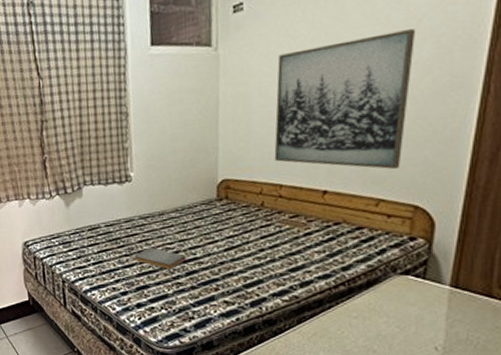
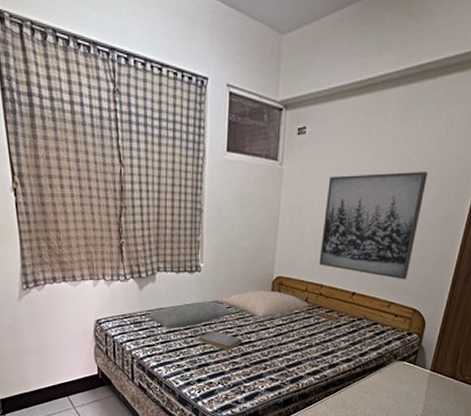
pillow: none [73,214,175,248] -> present [145,301,235,328]
pillow: none [153,196,266,231] -> present [217,290,309,319]

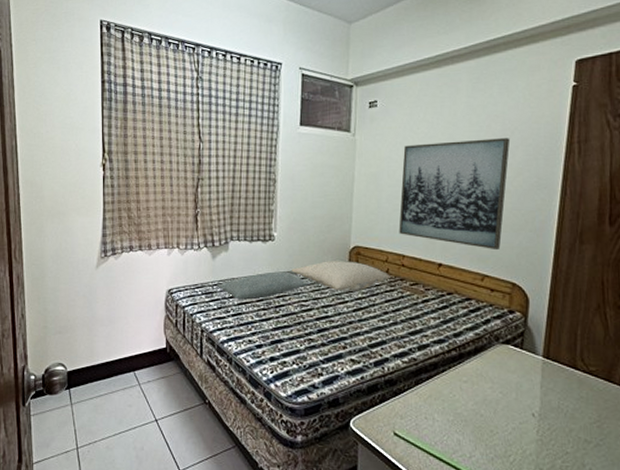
book: present [198,330,242,350] -> none [271,303,319,325]

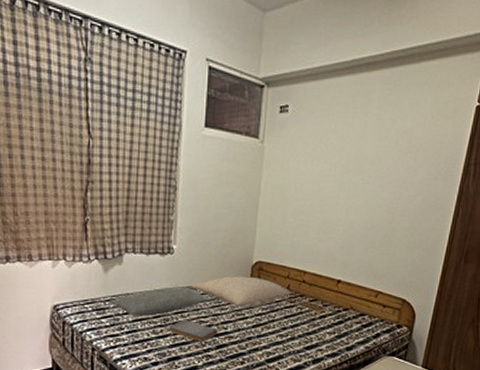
book: none [271,303,319,325] -> present [169,319,218,342]
wall art: present [399,138,511,251] -> none [302,155,415,268]

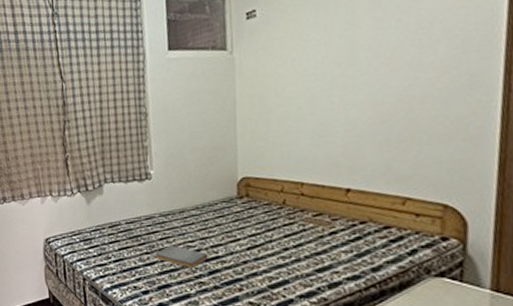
pillow: present [109,286,210,316] -> none [94,211,195,245]
pillow: present [191,276,291,307] -> none [173,194,288,229]

